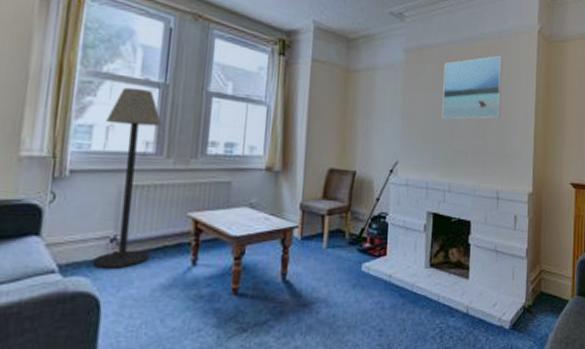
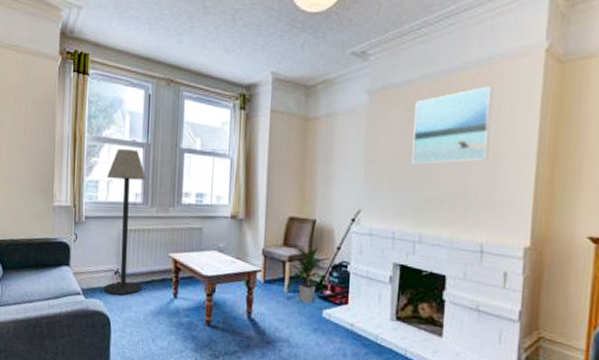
indoor plant: none [324,199,369,258] -> present [286,247,330,303]

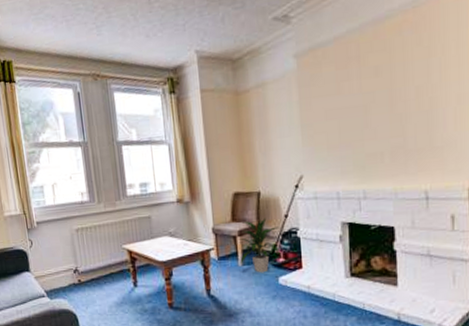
floor lamp: present [103,148,147,295] -> none [50,149,103,292]
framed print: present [411,86,492,164] -> none [344,30,424,122]

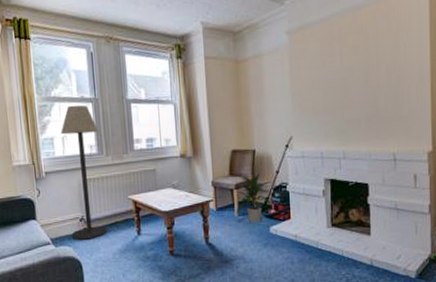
floor lamp: none [50,149,103,292] -> present [61,105,108,240]

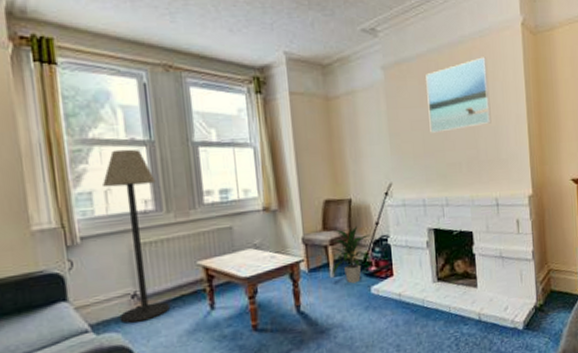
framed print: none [328,18,393,92] -> present [426,57,492,133]

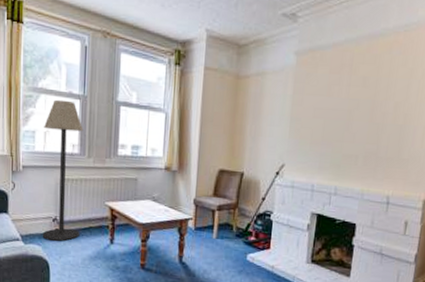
indoor plant: present [332,225,373,284] -> none [214,197,255,248]
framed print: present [426,57,492,133] -> none [332,52,407,123]

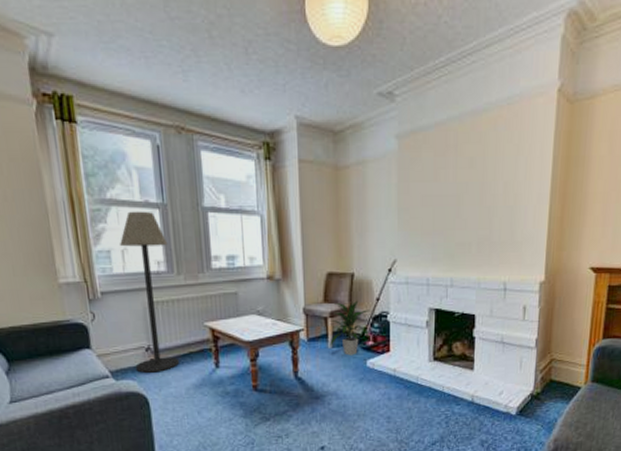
indoor plant: none [214,197,255,248] -> present [330,300,370,356]

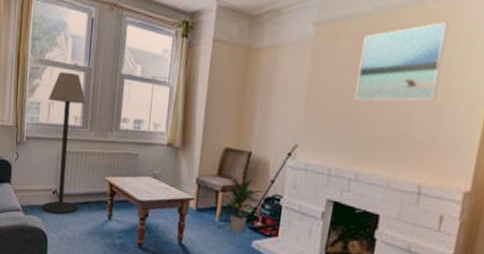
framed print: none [441,128,512,210] -> present [354,22,448,102]

